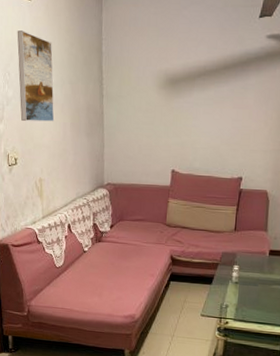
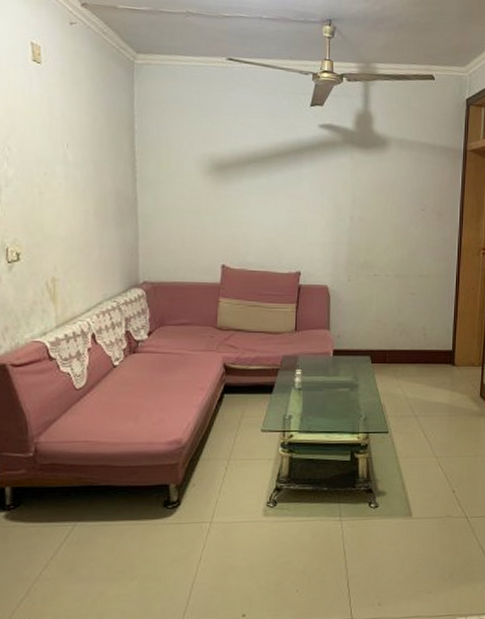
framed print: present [17,30,55,122] -> none [21,97,73,209]

